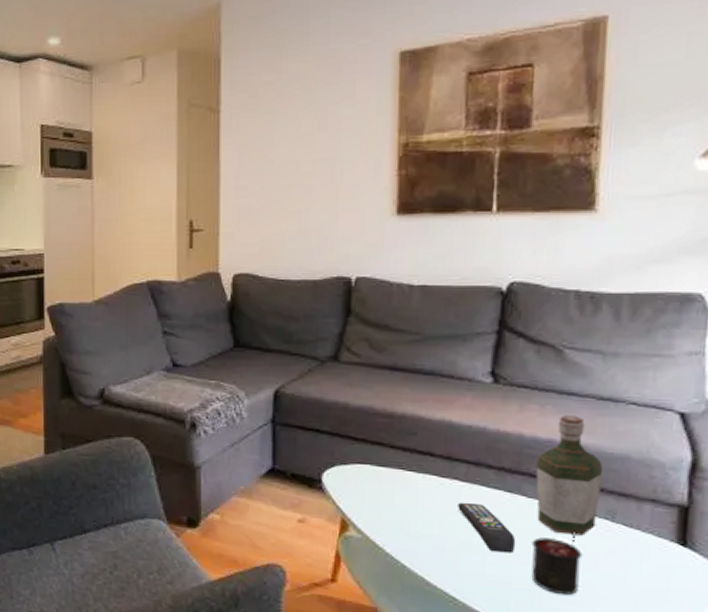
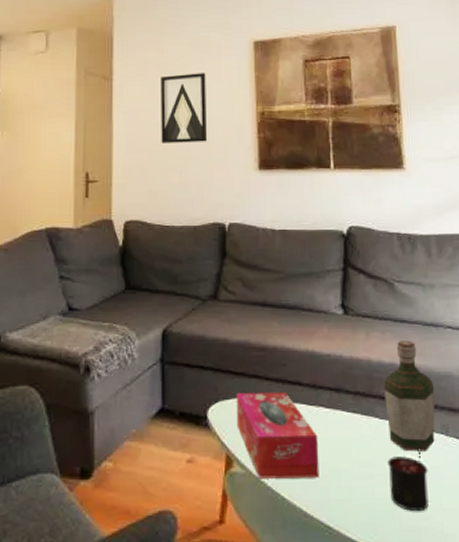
wall art: none [277,97,335,185] -> present [161,73,208,143]
tissue box: none [354,458,449,550] -> present [236,391,320,479]
remote control: present [458,502,516,554] -> none [325,428,375,475]

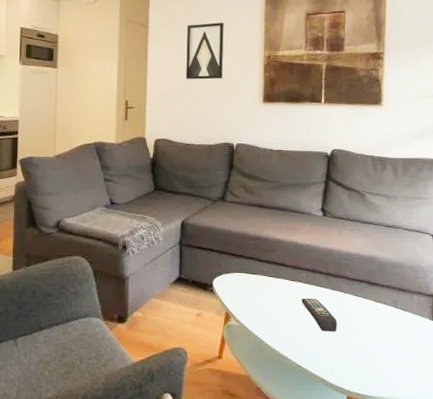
tissue box: present [236,391,320,479] -> none [234,269,296,332]
remote control: none [325,428,375,475] -> present [301,297,338,332]
bottle: present [384,340,435,452] -> none [349,237,389,318]
candle: present [387,448,429,512] -> none [347,316,378,360]

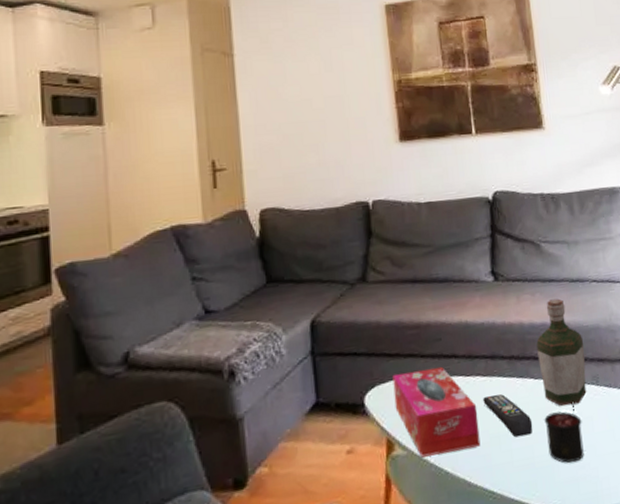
wall art: present [185,22,224,80] -> none [287,42,344,122]
tissue box: none [234,269,296,332] -> present [392,366,481,458]
candle: none [347,316,378,360] -> present [544,402,584,463]
bottle: none [349,237,389,318] -> present [536,298,587,406]

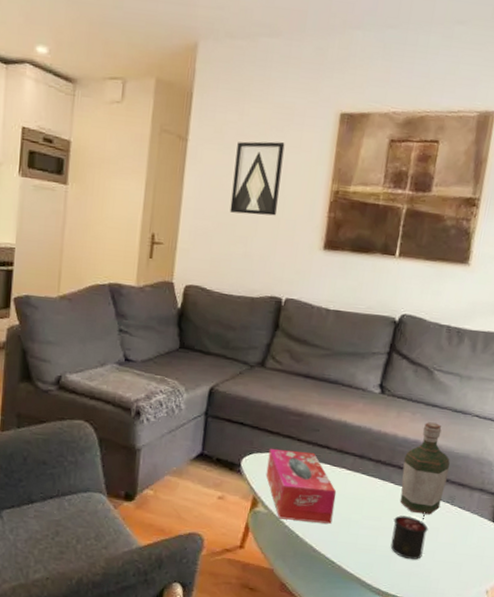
wall art: none [287,42,344,122] -> present [229,141,285,216]
remote control: present [483,394,533,438] -> none [343,486,383,527]

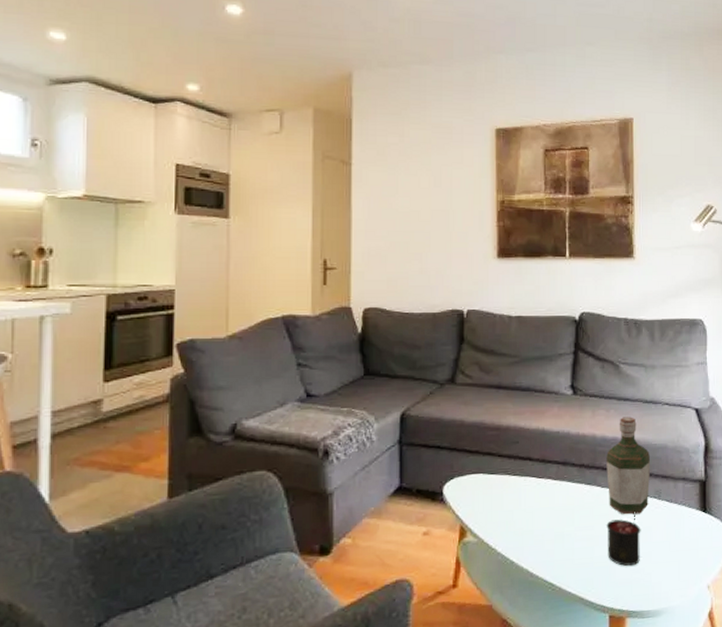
wall art: present [229,141,285,216] -> none [401,159,448,231]
tissue box: present [266,448,337,524] -> none [470,466,545,546]

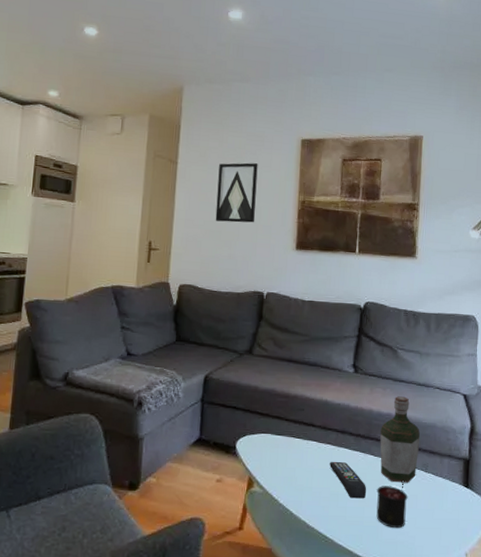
wall art: none [401,159,448,231] -> present [215,162,258,223]
remote control: none [552,497,595,538] -> present [330,461,367,499]

